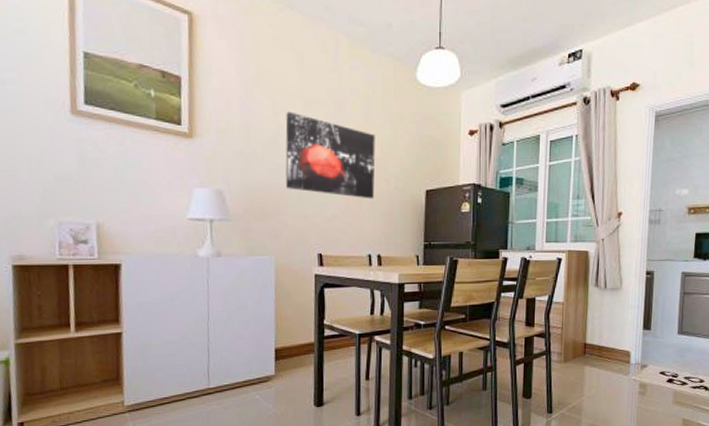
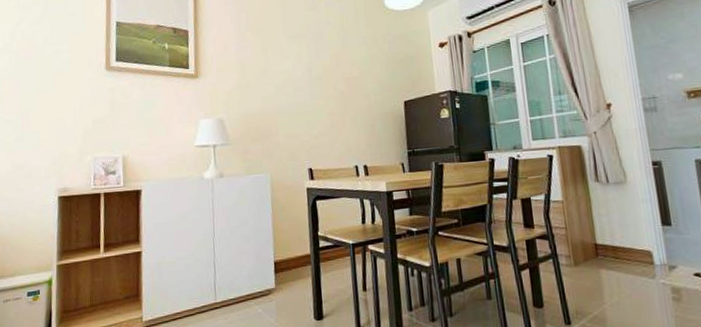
wall art: present [285,111,375,199] -> none [273,47,356,115]

